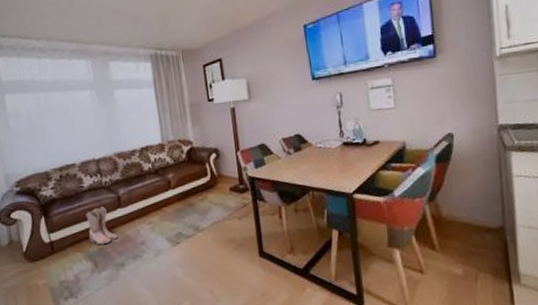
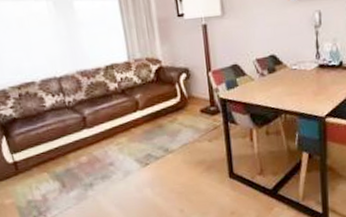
boots: present [85,206,119,245] -> none [49,127,86,166]

